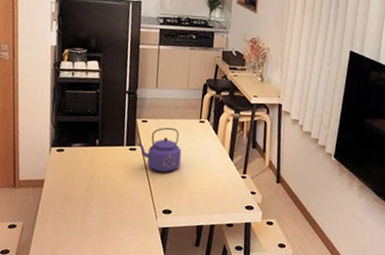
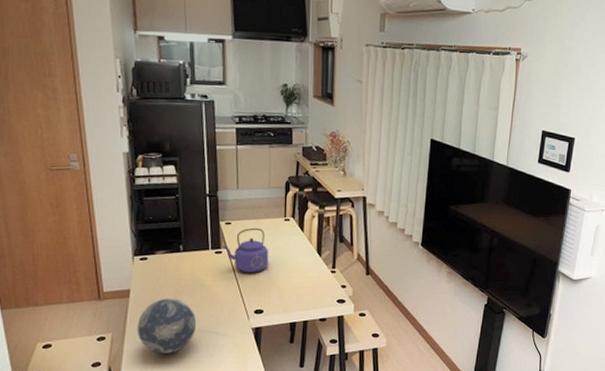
decorative ball: none [47,191,106,248] -> present [137,298,197,355]

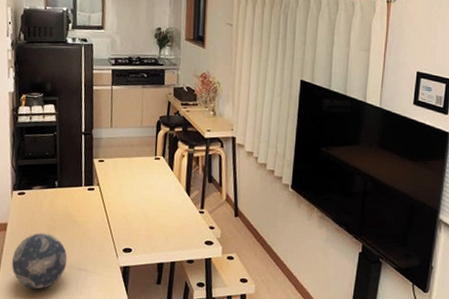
kettle: present [223,227,269,273] -> none [95,165,139,211]

